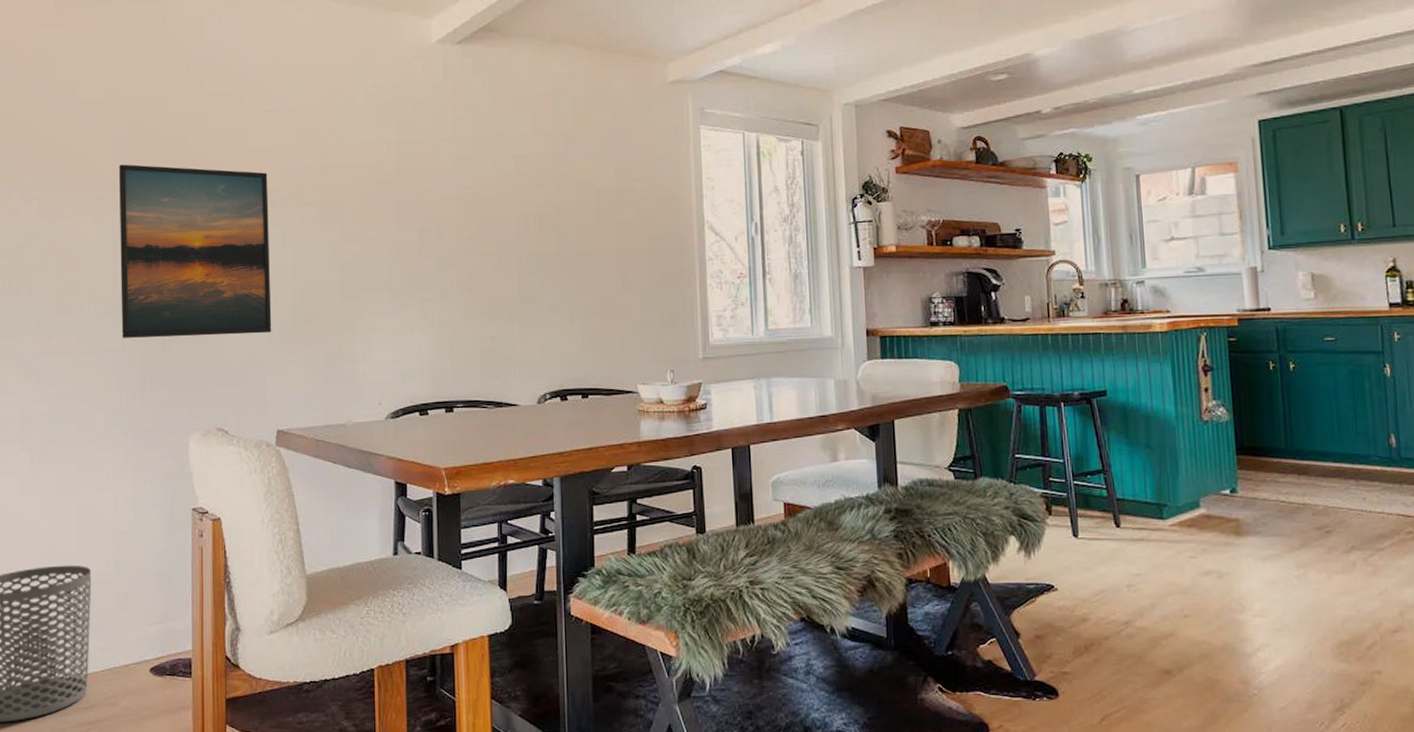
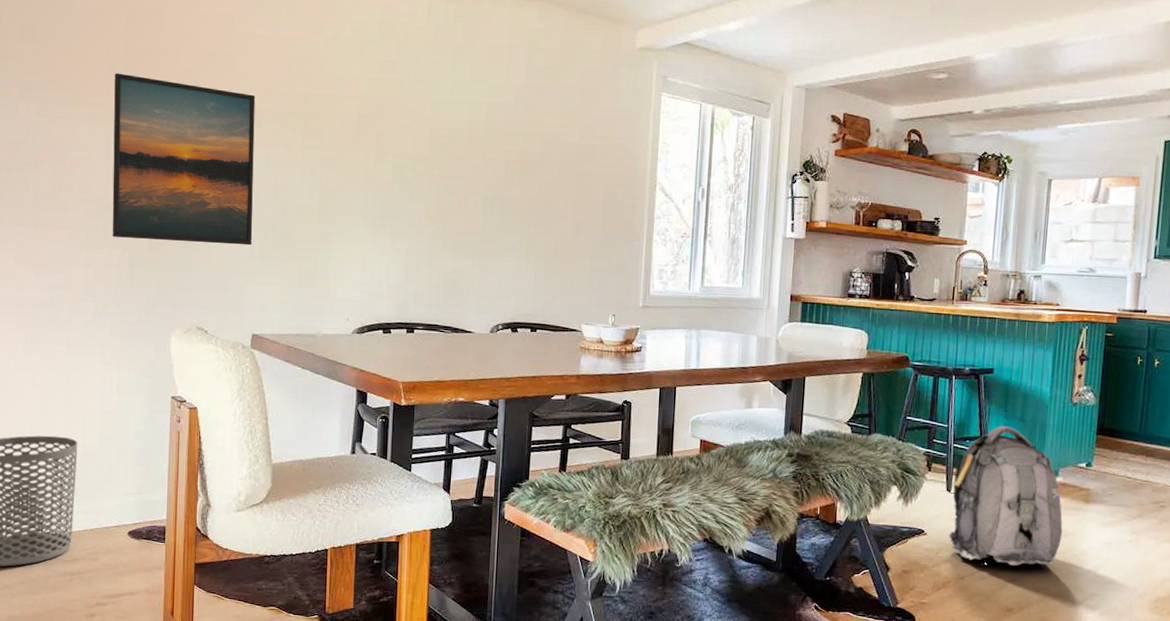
backpack: none [1080,455,1216,621] -> present [949,426,1063,568]

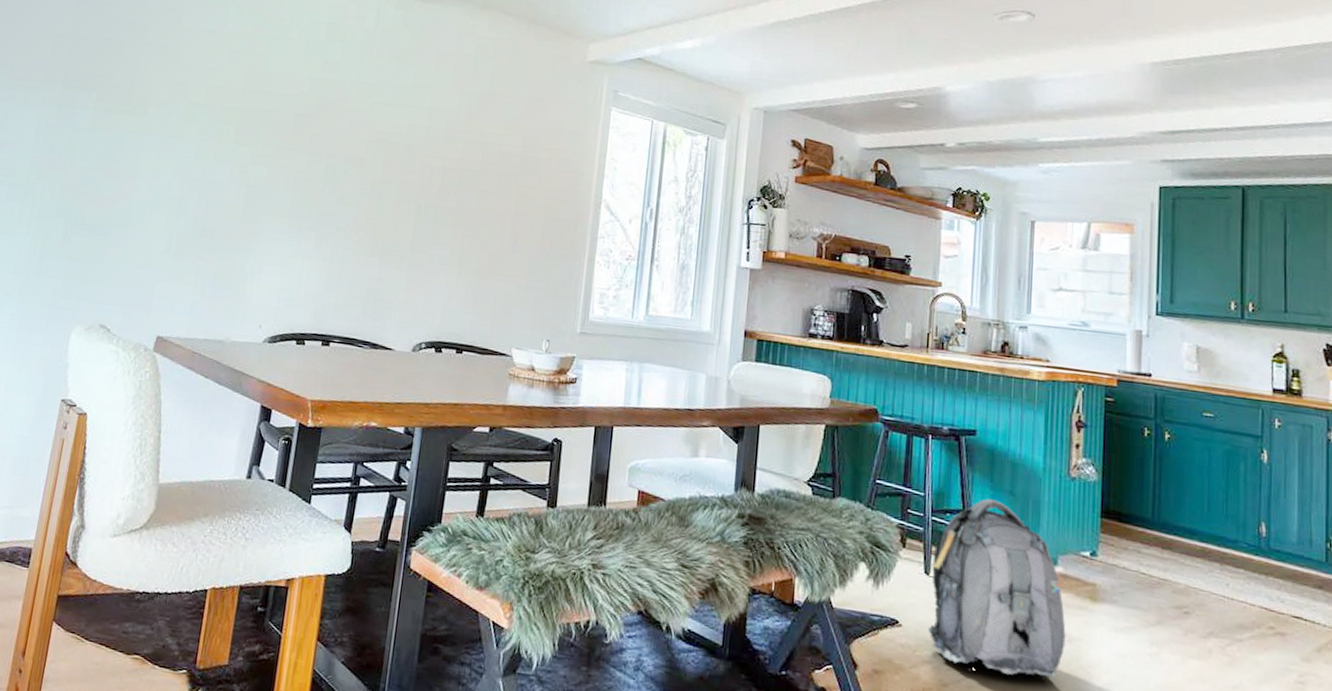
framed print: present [112,73,256,246] -> none [28,59,194,241]

